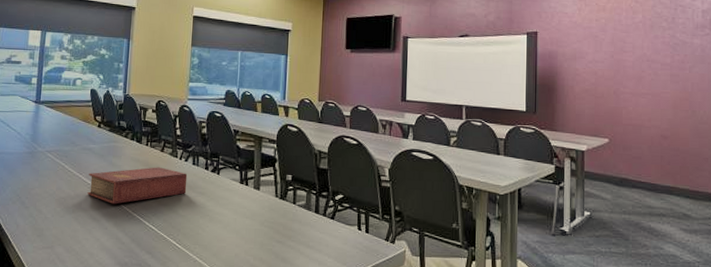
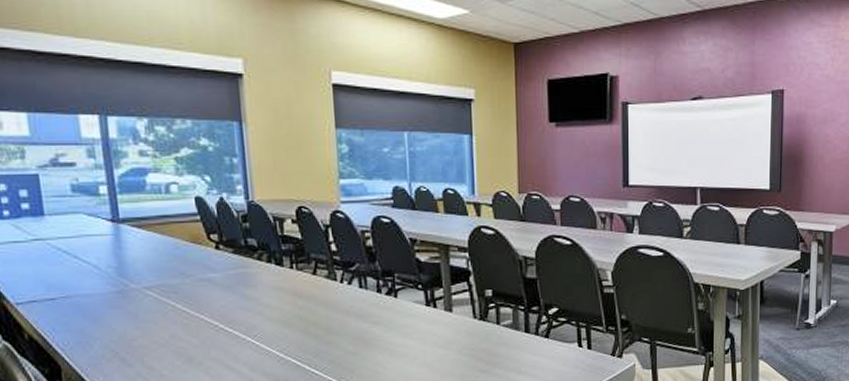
book: present [87,167,188,204] -> none [213,295,356,348]

